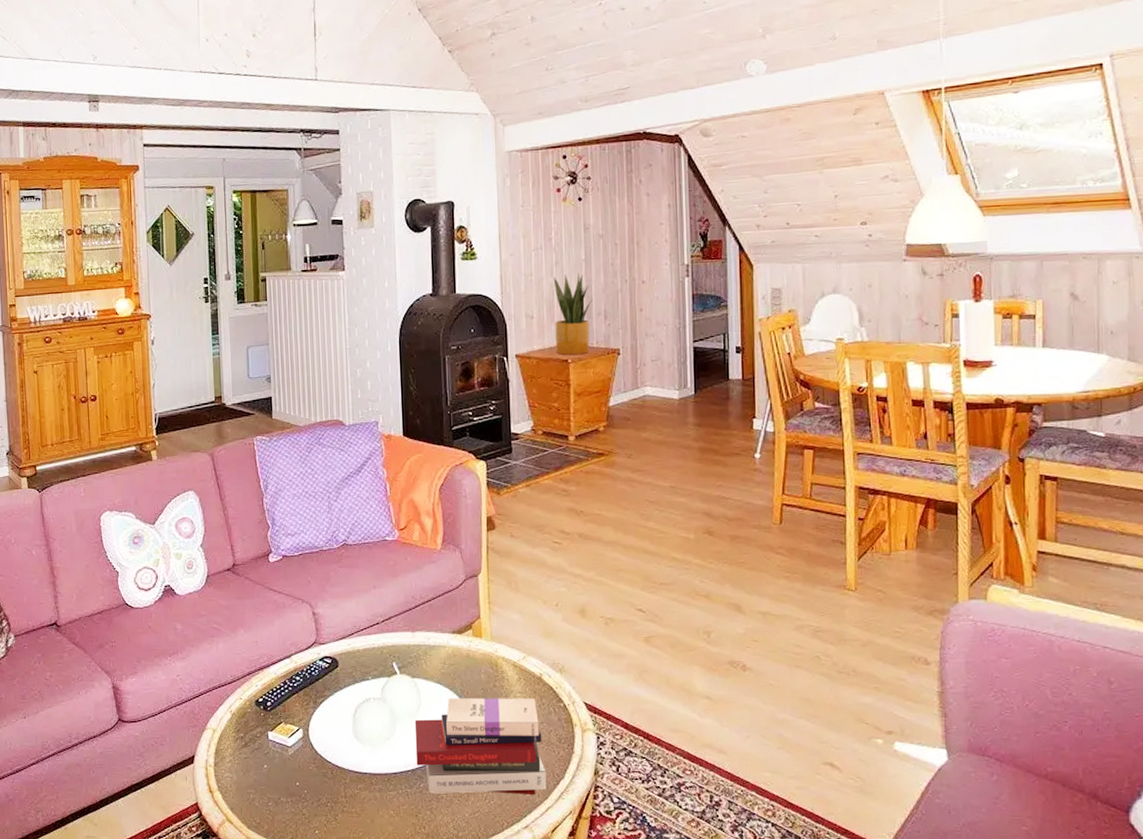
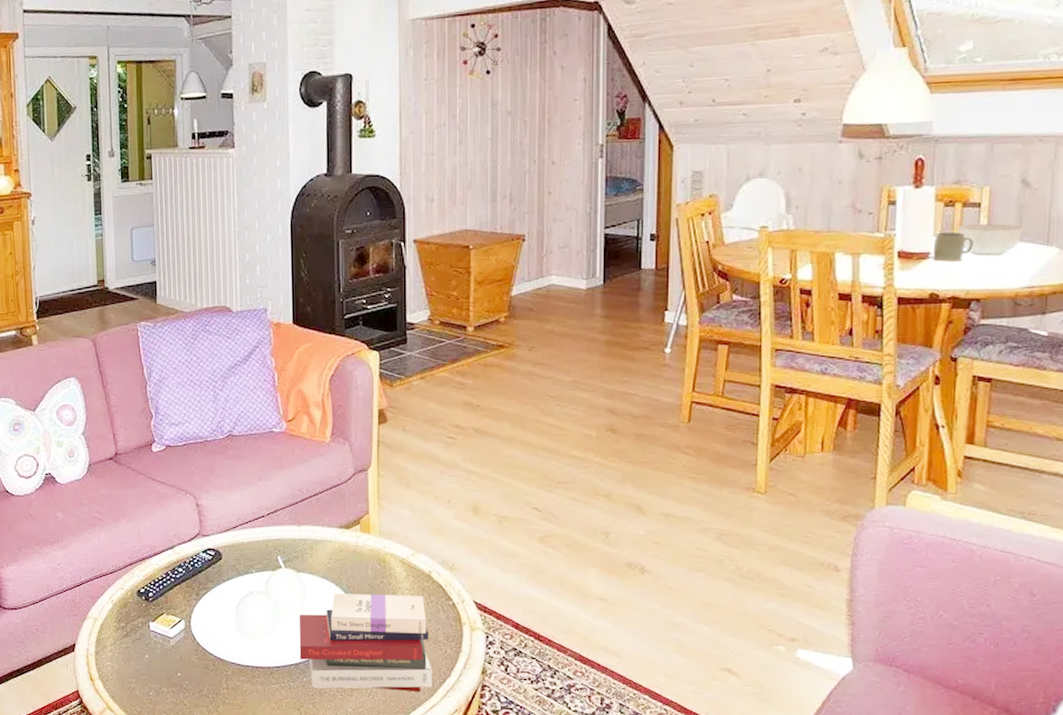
planter: present [553,273,593,356] -> none [456,152,498,241]
mug: none [995,341,1032,370] -> present [932,231,974,262]
bowl: none [1016,334,1077,364] -> present [957,224,1025,256]

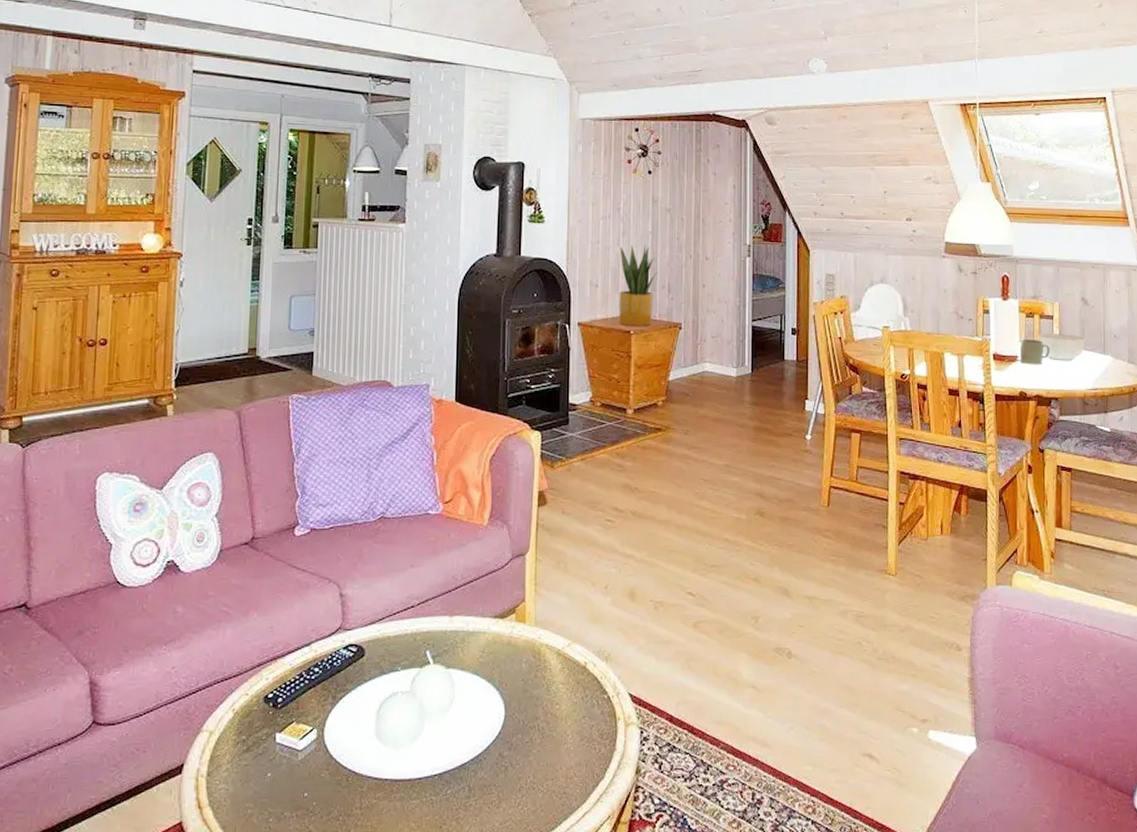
books: present [298,593,432,692] -> none [444,689,585,801]
planter: none [456,152,498,241] -> present [619,244,657,327]

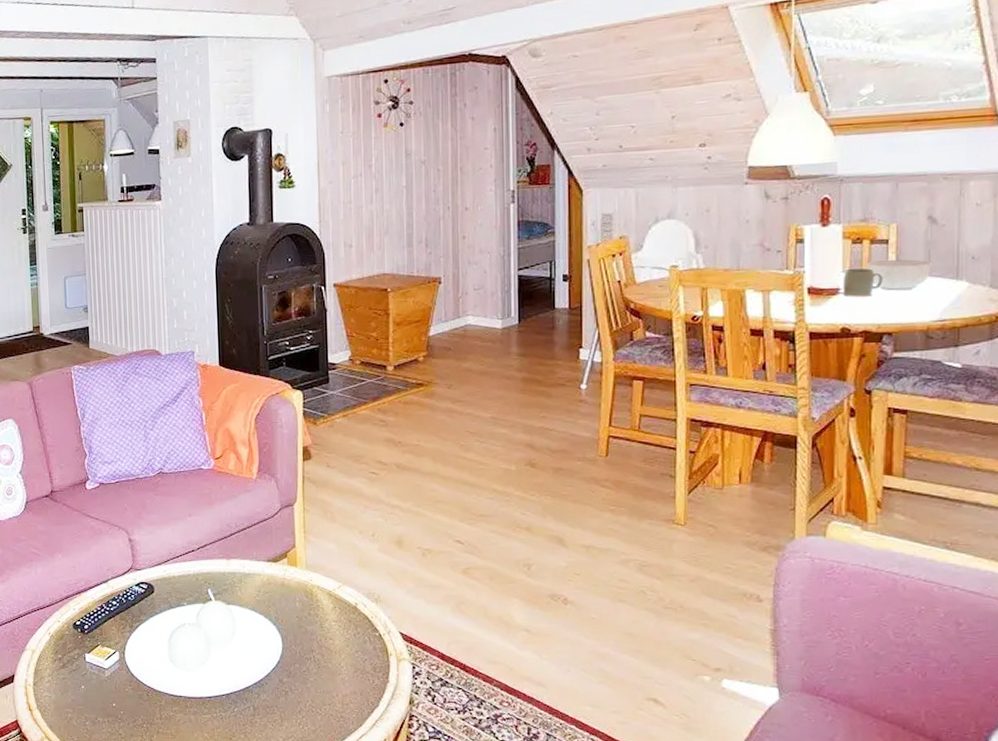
planter: present [619,244,657,327] -> none [373,200,414,285]

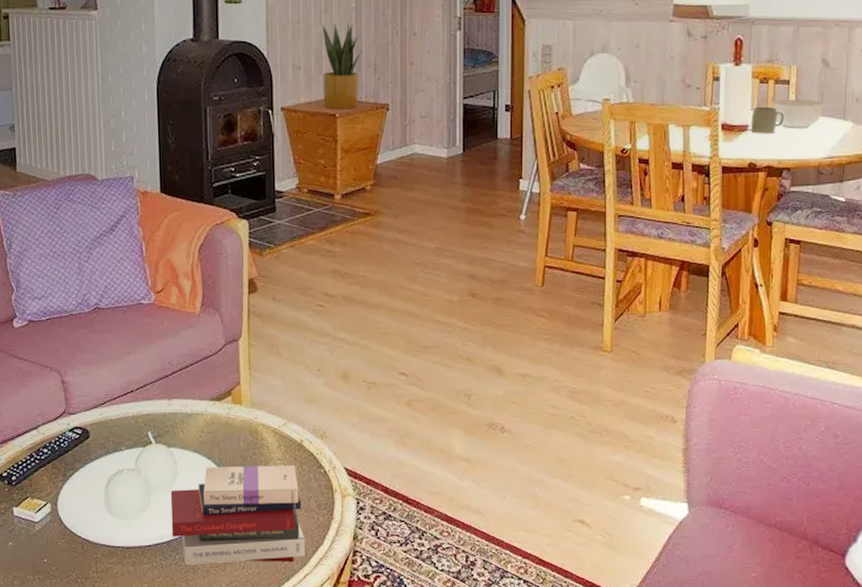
books: none [229,625,361,721] -> present [170,464,305,565]
planter: none [373,200,414,285] -> present [322,21,362,110]

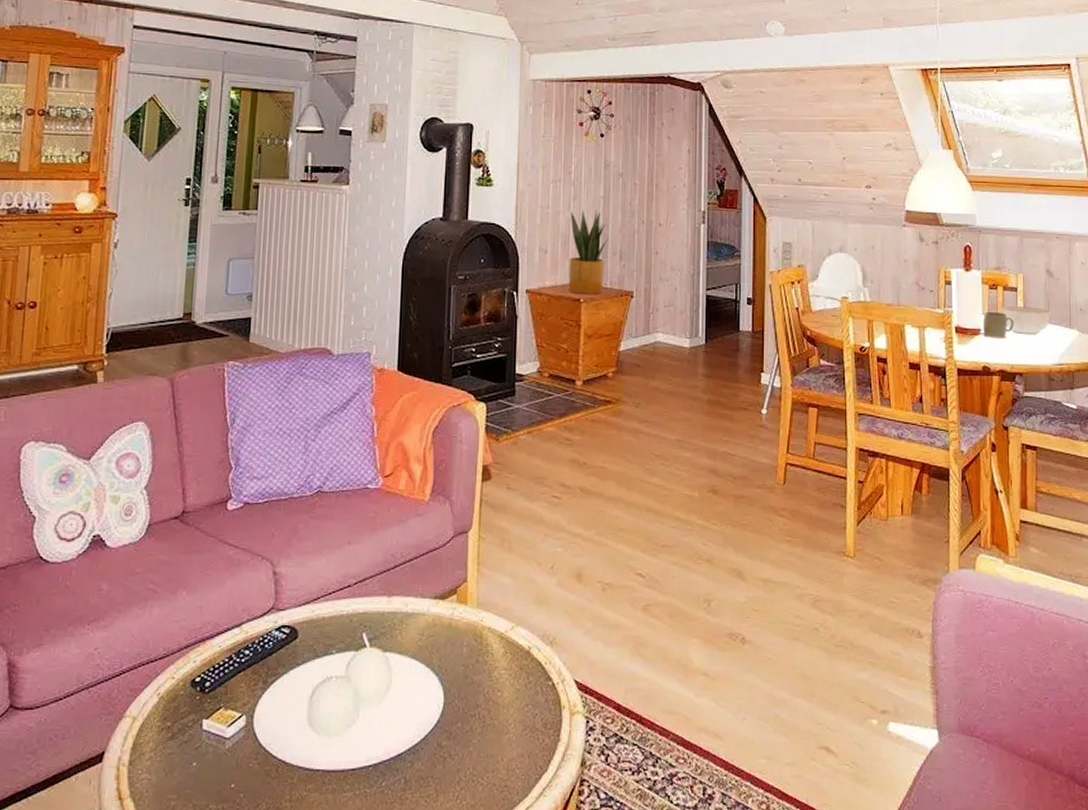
books: present [170,464,305,565] -> none [379,675,528,794]

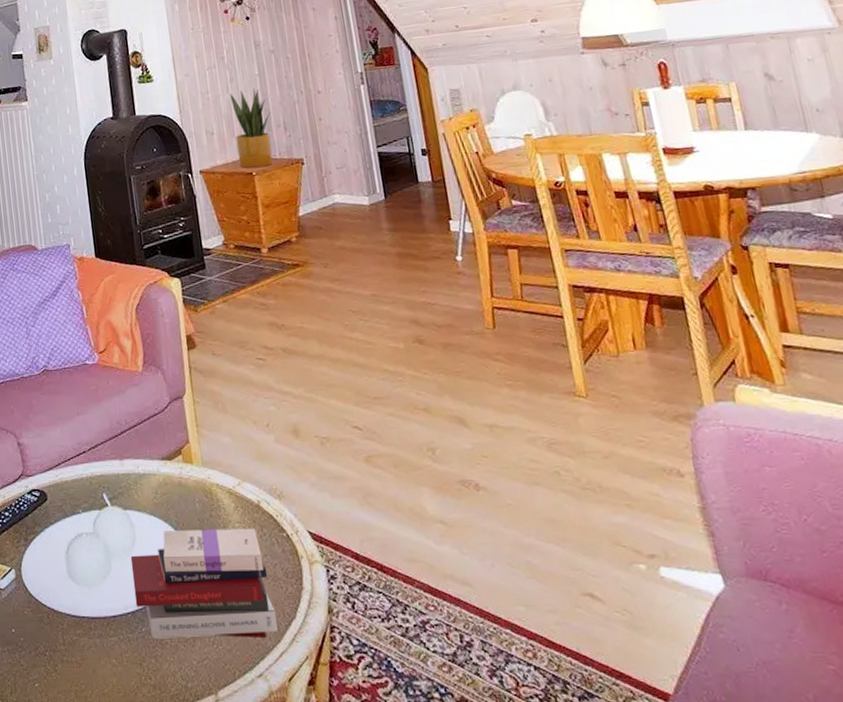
books: none [379,675,528,794] -> present [130,528,278,639]
mug: present [982,311,1015,339] -> none [694,126,735,155]
bowl: present [1001,306,1052,335] -> none [714,115,780,147]

